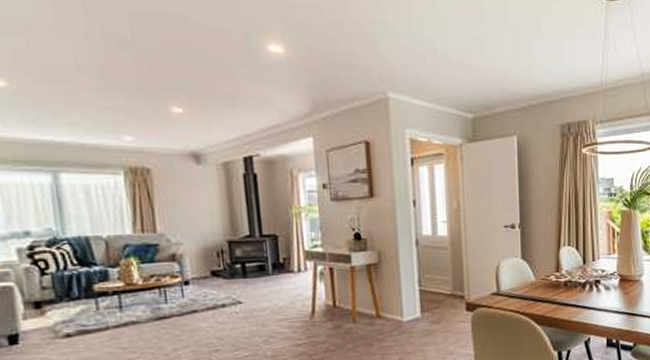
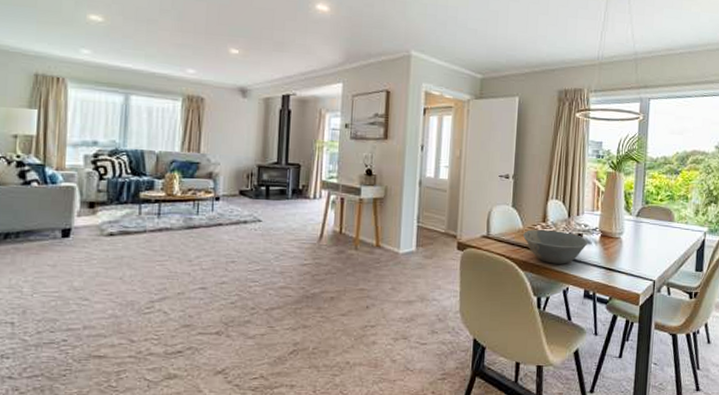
bowl: none [537,279,607,315] -> present [523,230,588,264]

